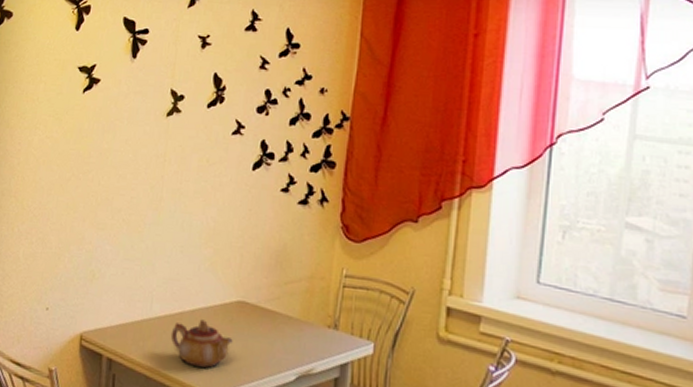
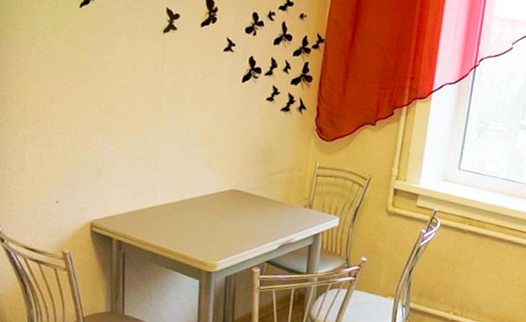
teapot: present [170,319,233,369] -> none [173,205,227,244]

